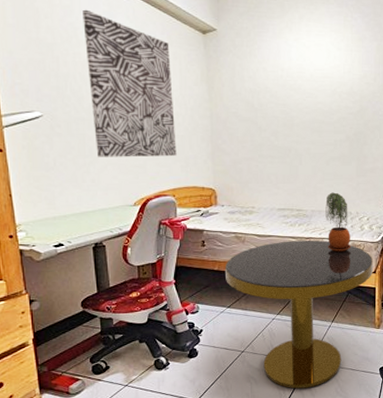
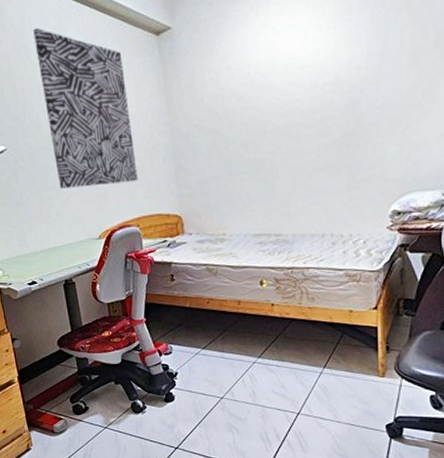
side table: present [224,240,374,389] -> none [196,270,374,443]
potted plant: present [325,192,351,253] -> none [310,211,345,285]

